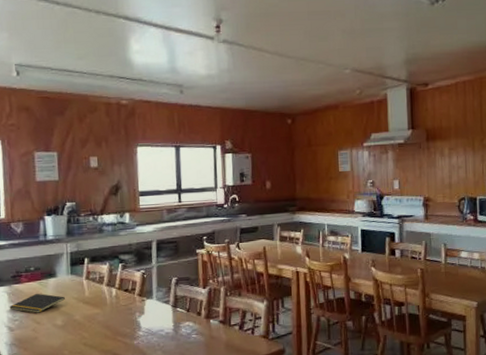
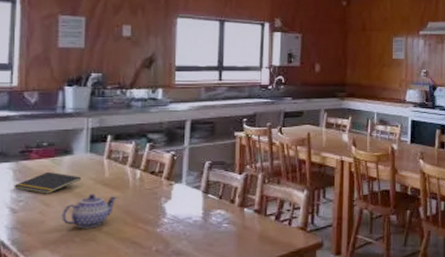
teapot: none [51,312,97,343] -> present [61,194,117,229]

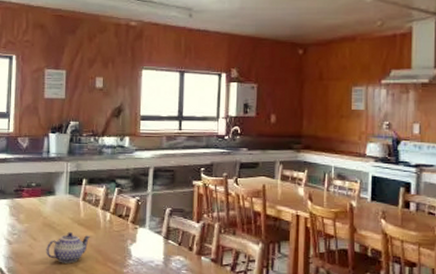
notepad: present [14,171,81,194] -> none [10,209,61,229]

